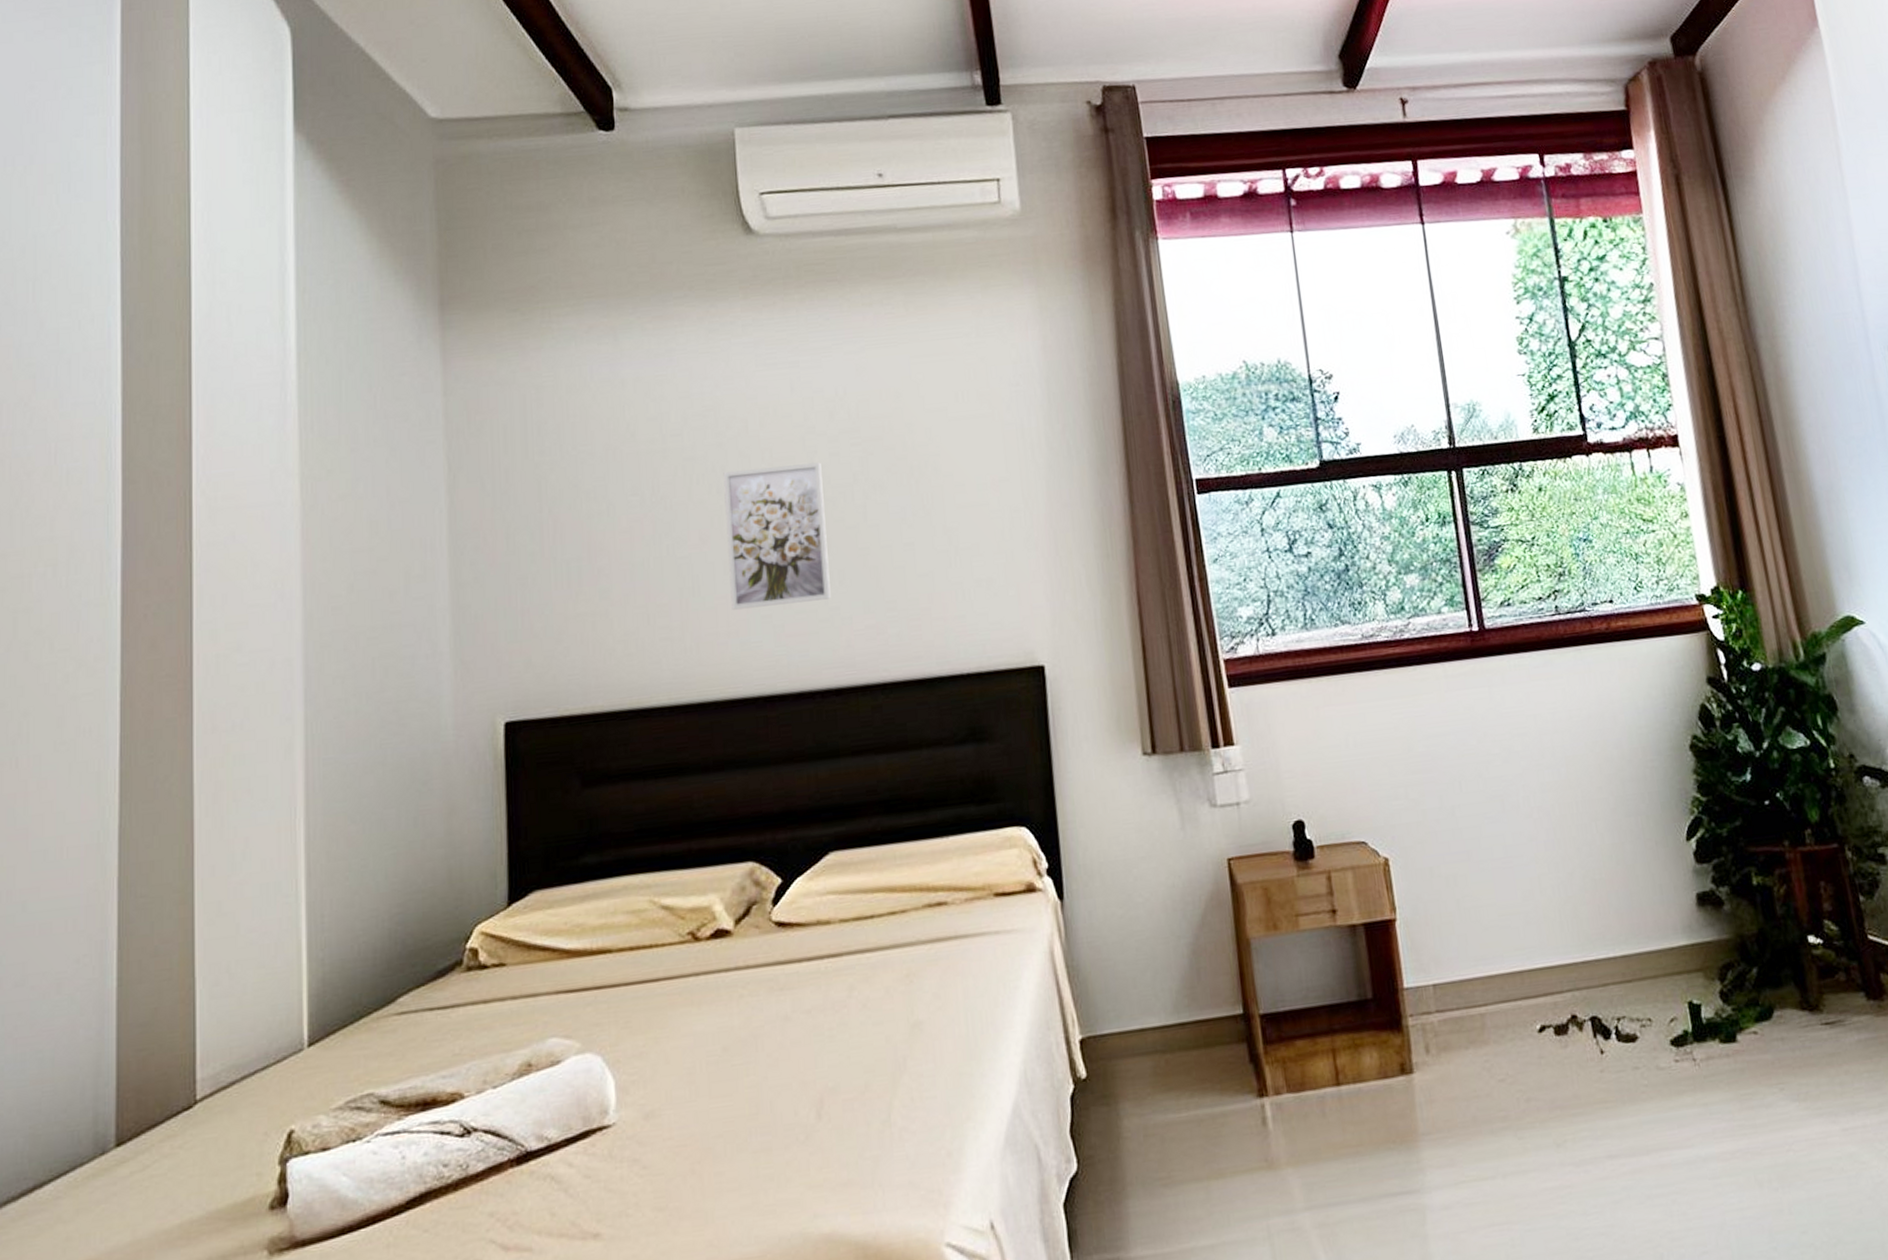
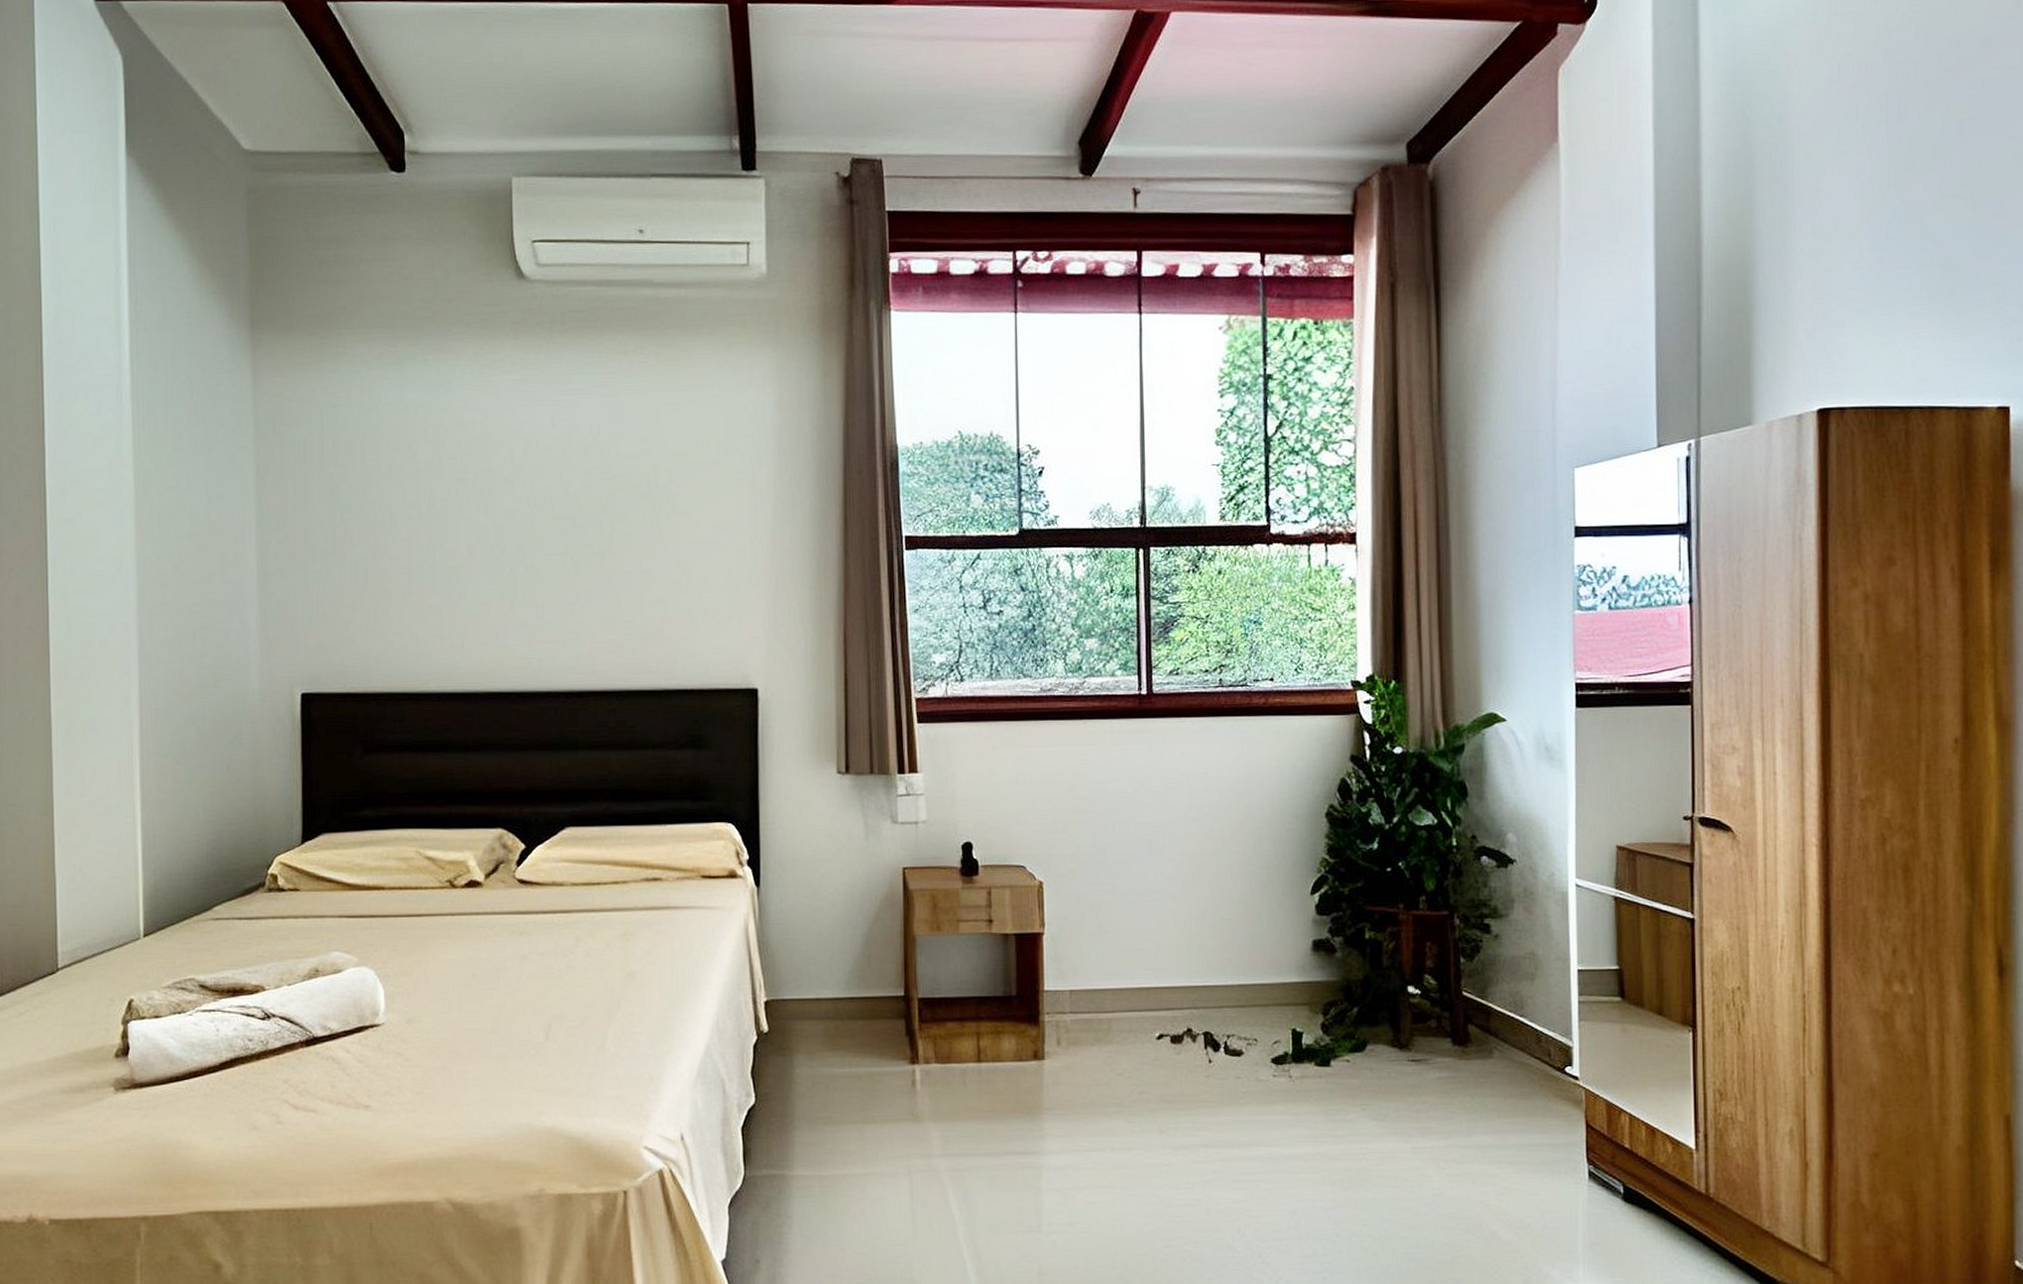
wall art: present [723,462,831,610] -> none [490,493,578,616]

